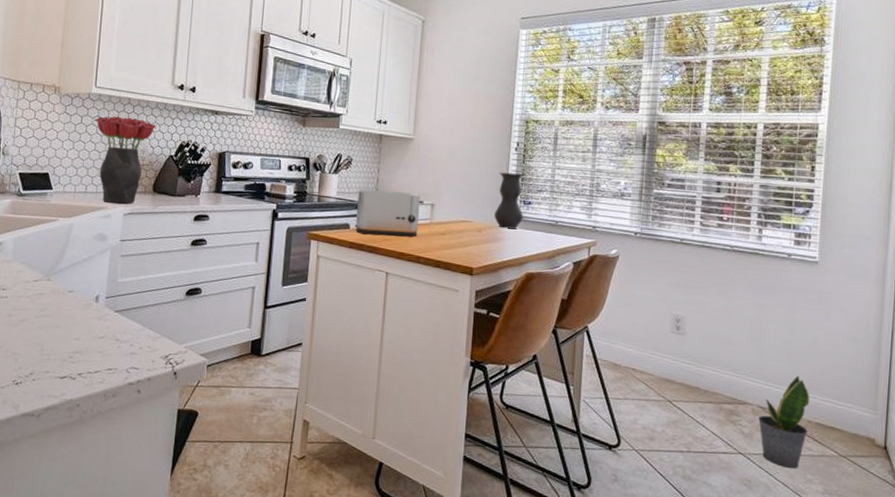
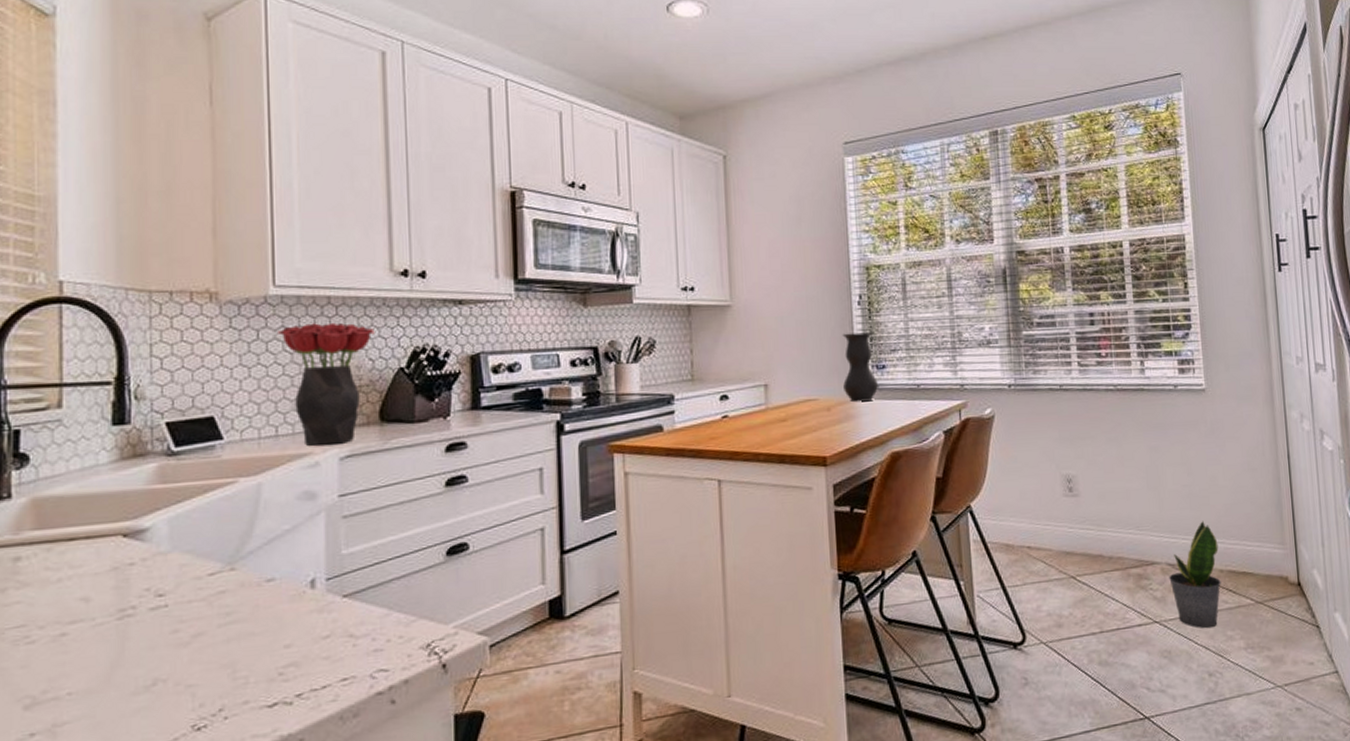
toaster: present [354,189,424,237] -> none [667,374,755,436]

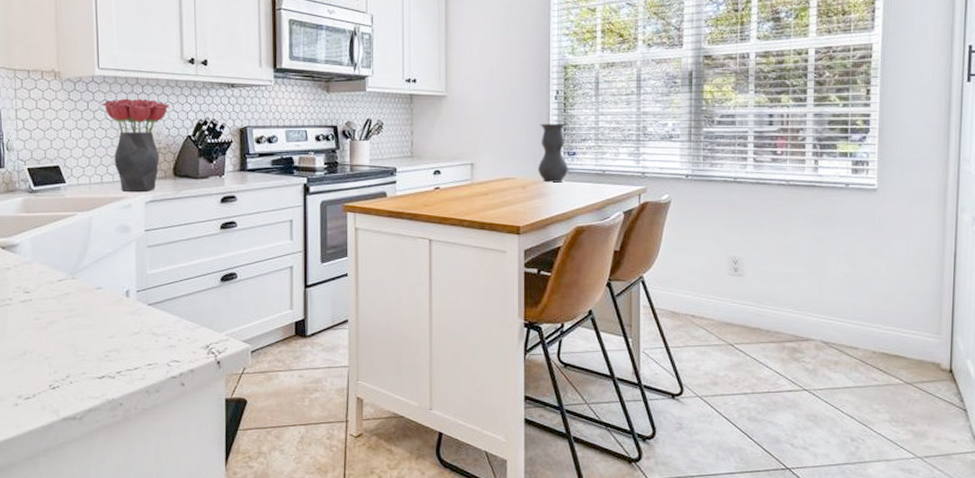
potted plant: present [1169,521,1221,628] -> none [822,307,874,400]

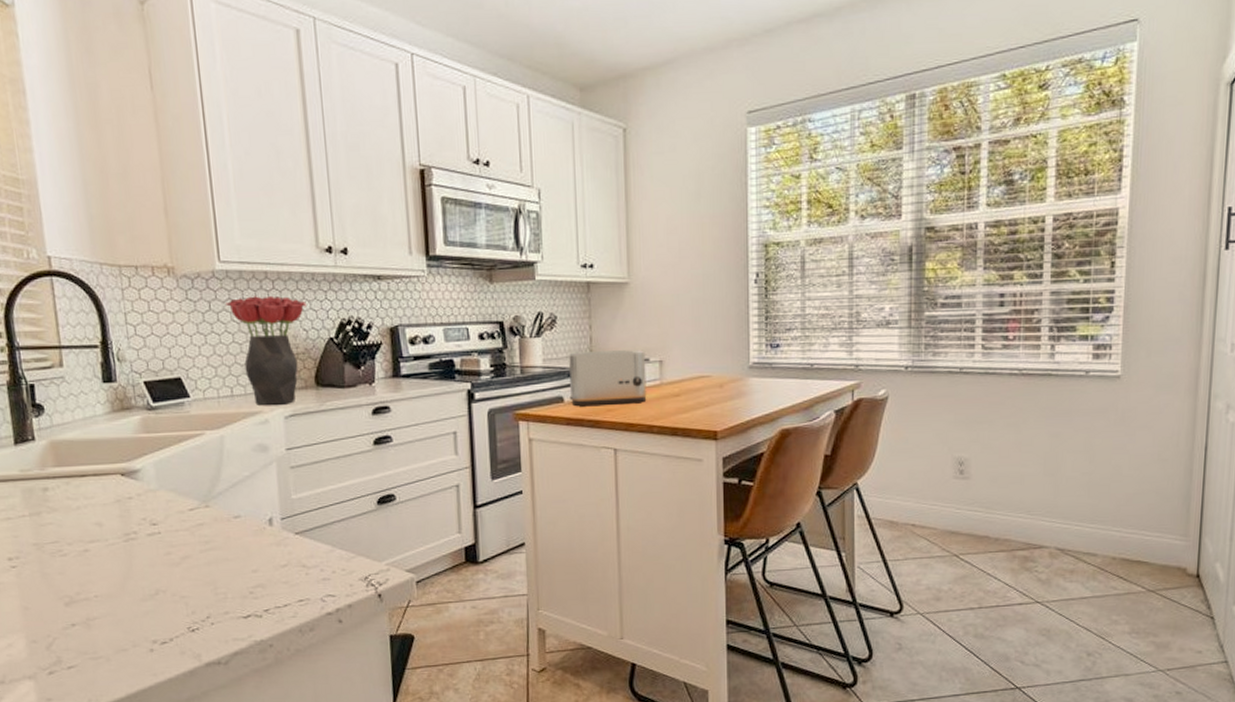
toaster: none [391,154,463,202] -> present [568,350,650,407]
vase: present [538,123,568,183] -> none [737,311,771,380]

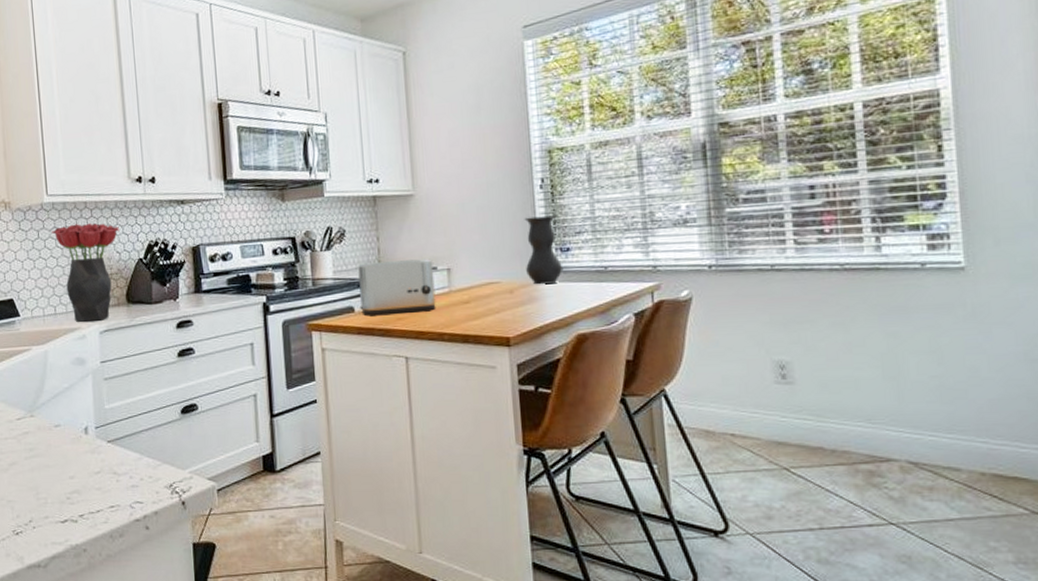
vase: none [737,311,771,380] -> present [524,215,562,285]

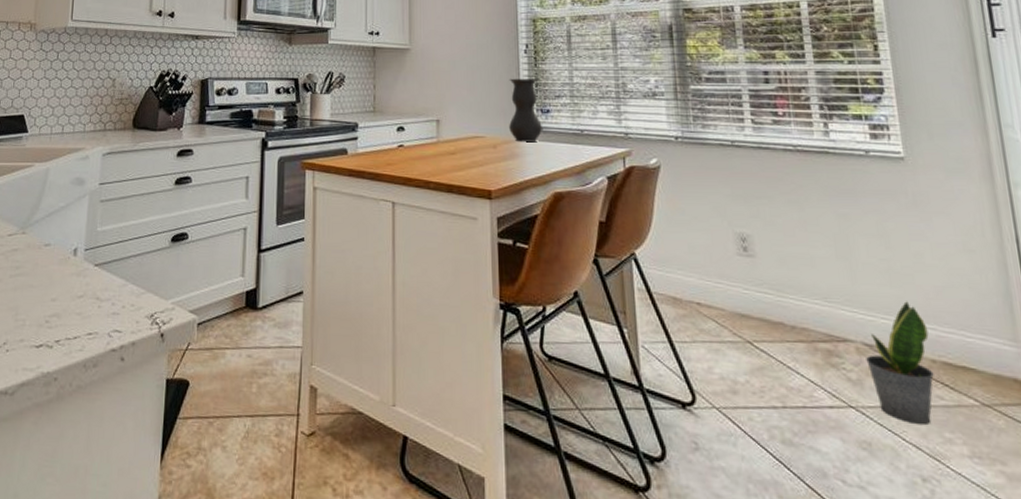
bouquet: present [52,223,120,323] -> none [71,49,135,144]
toaster: present [357,258,438,316] -> none [353,108,428,160]
potted plant: none [910,417,982,535] -> present [866,301,934,424]

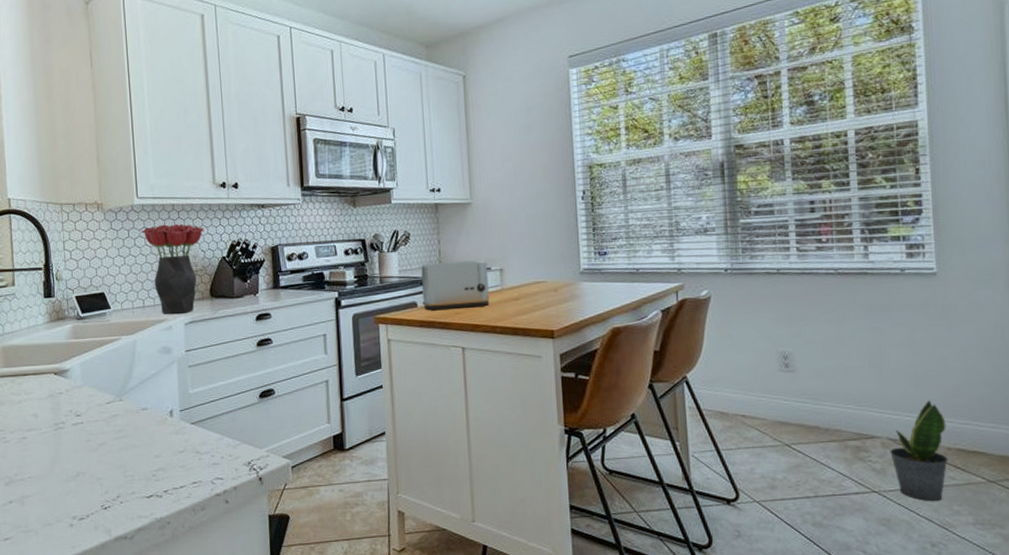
bouquet: none [71,49,135,144] -> present [141,223,205,315]
toaster: none [353,108,428,160] -> present [420,260,492,311]
vase: present [509,78,542,143] -> none [568,223,600,285]

